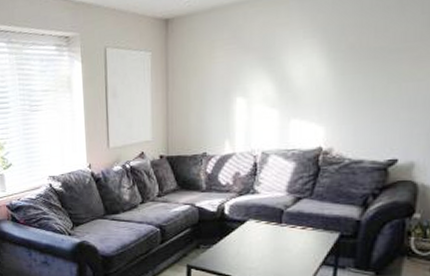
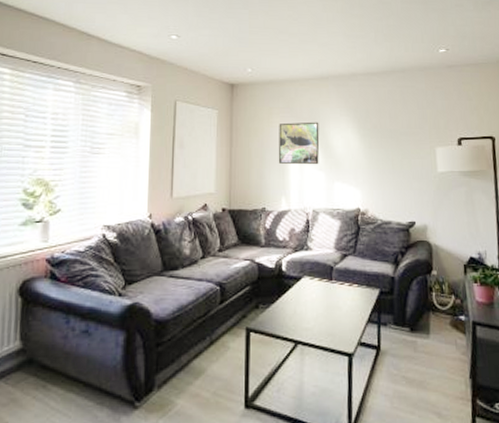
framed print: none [221,50,274,104] -> present [278,121,320,165]

